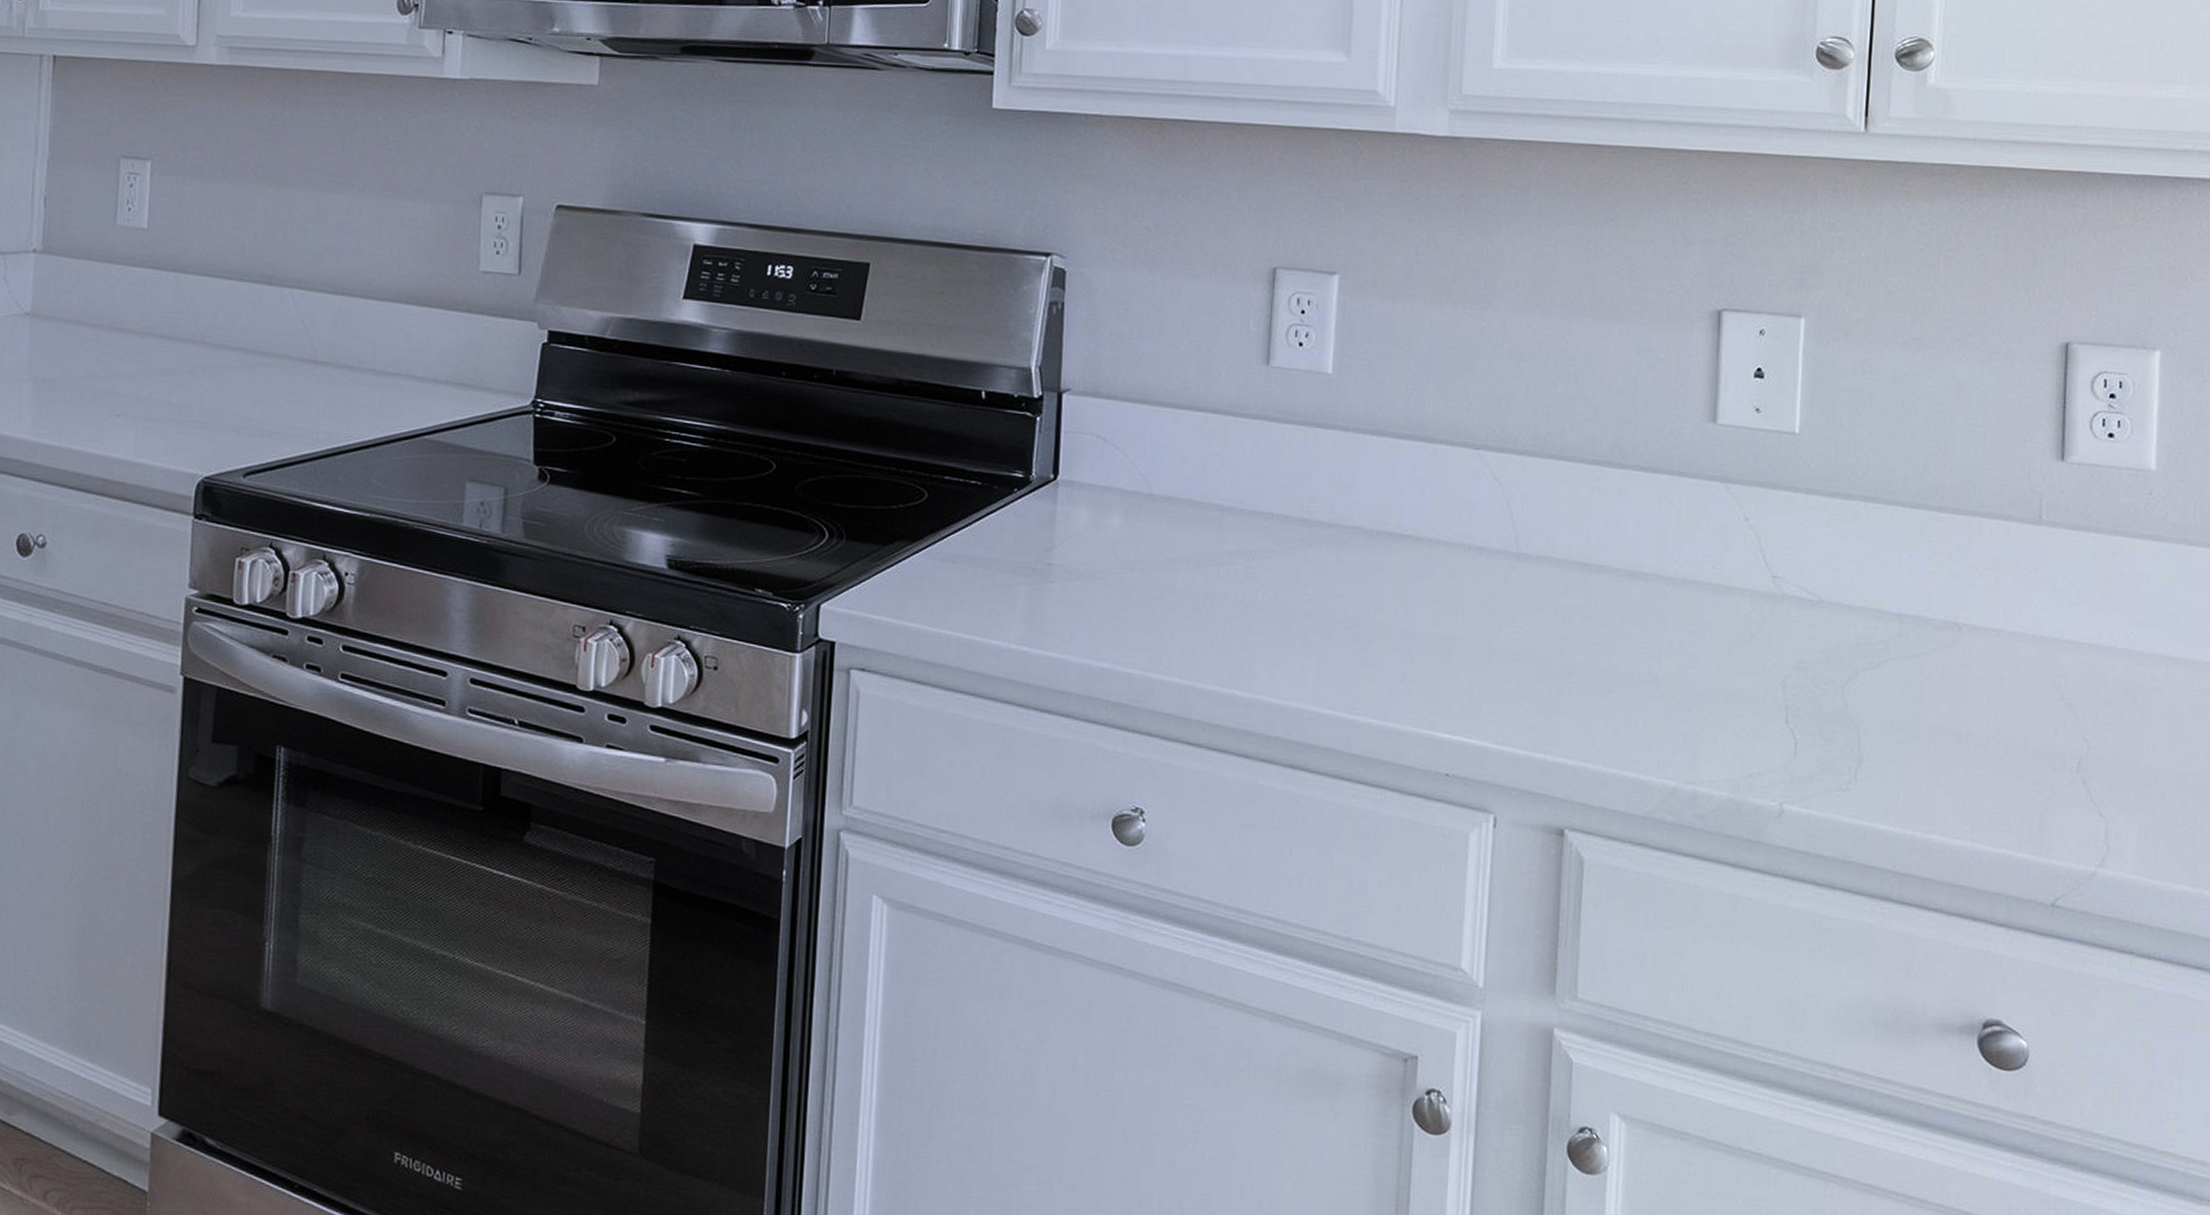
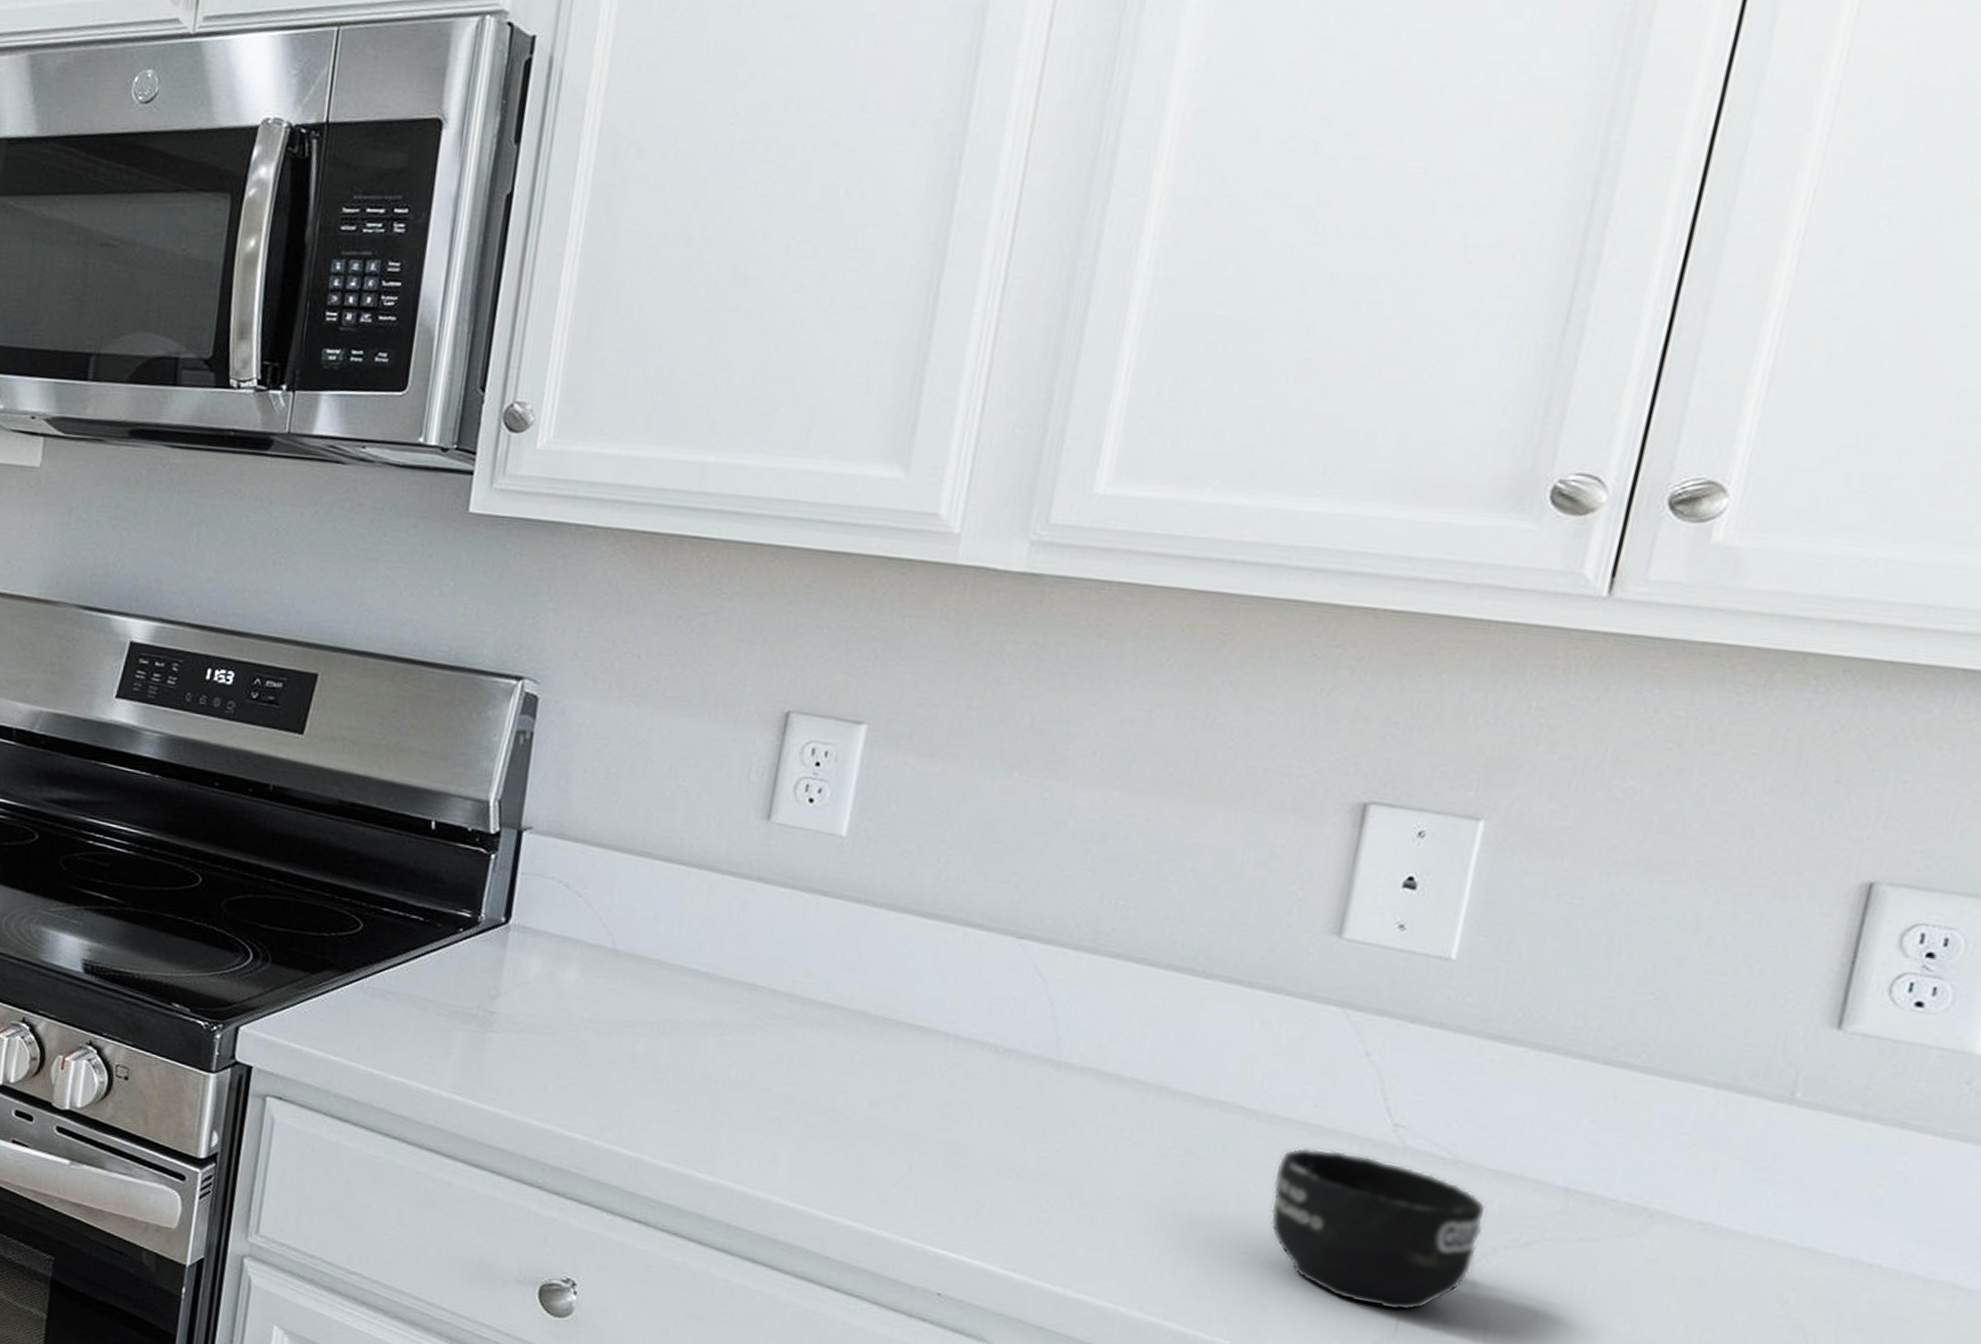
mug: none [1691,604,1847,736] -> present [1270,1147,1487,1311]

